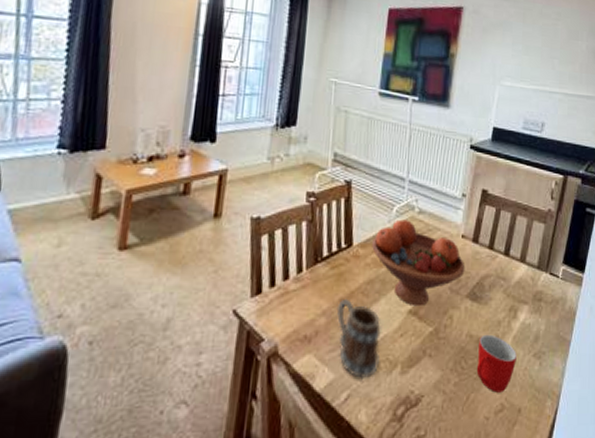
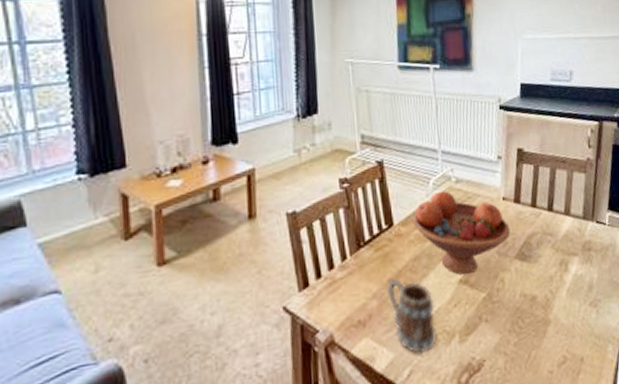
mug: present [476,334,517,393] -> none [533,290,573,347]

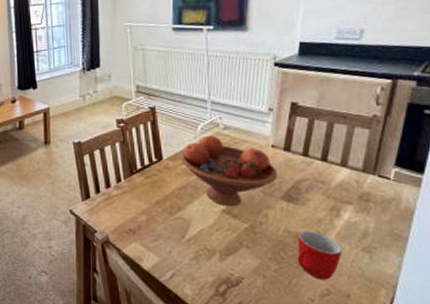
mug: present [386,278,437,354] -> none [154,201,198,263]
mug: none [533,290,573,347] -> present [297,230,342,280]

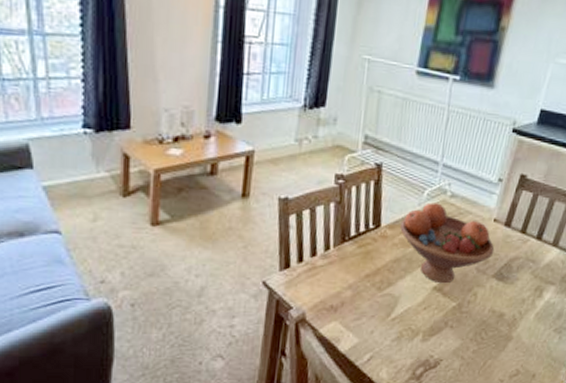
mug: present [297,230,342,280] -> none [495,310,538,360]

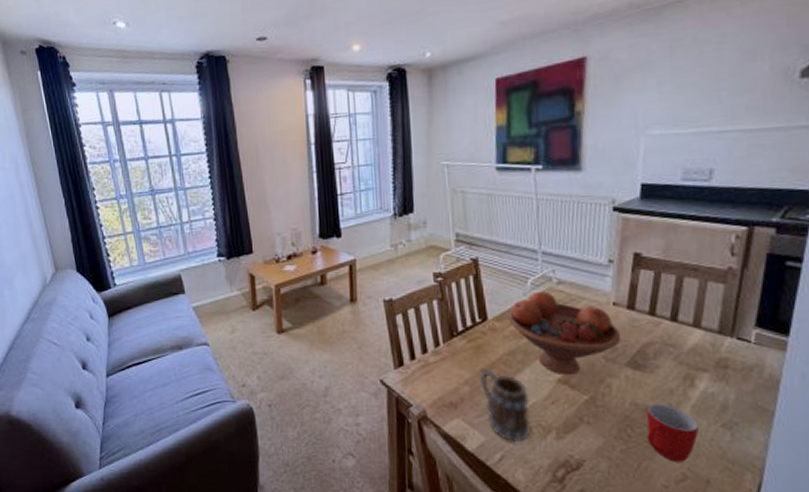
mug: none [362,274,406,344] -> present [479,369,531,443]
mug: none [495,310,538,360] -> present [647,403,699,462]

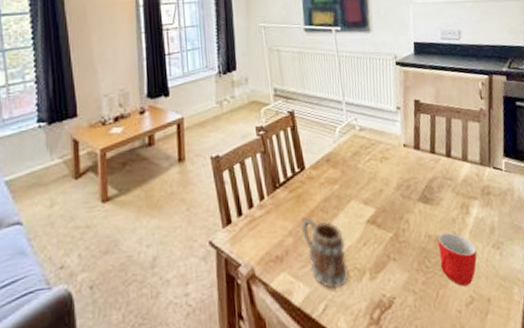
fruit bowl: present [508,291,621,376] -> none [322,138,413,216]

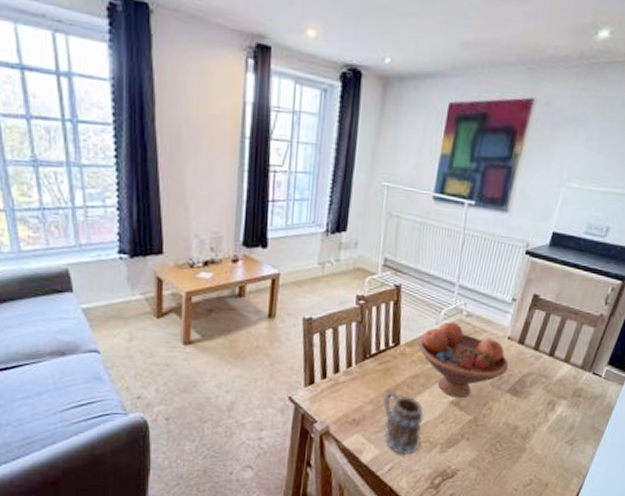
fruit bowl: none [322,138,413,216] -> present [418,322,509,399]
mug: present [437,232,477,287] -> none [510,423,550,471]

